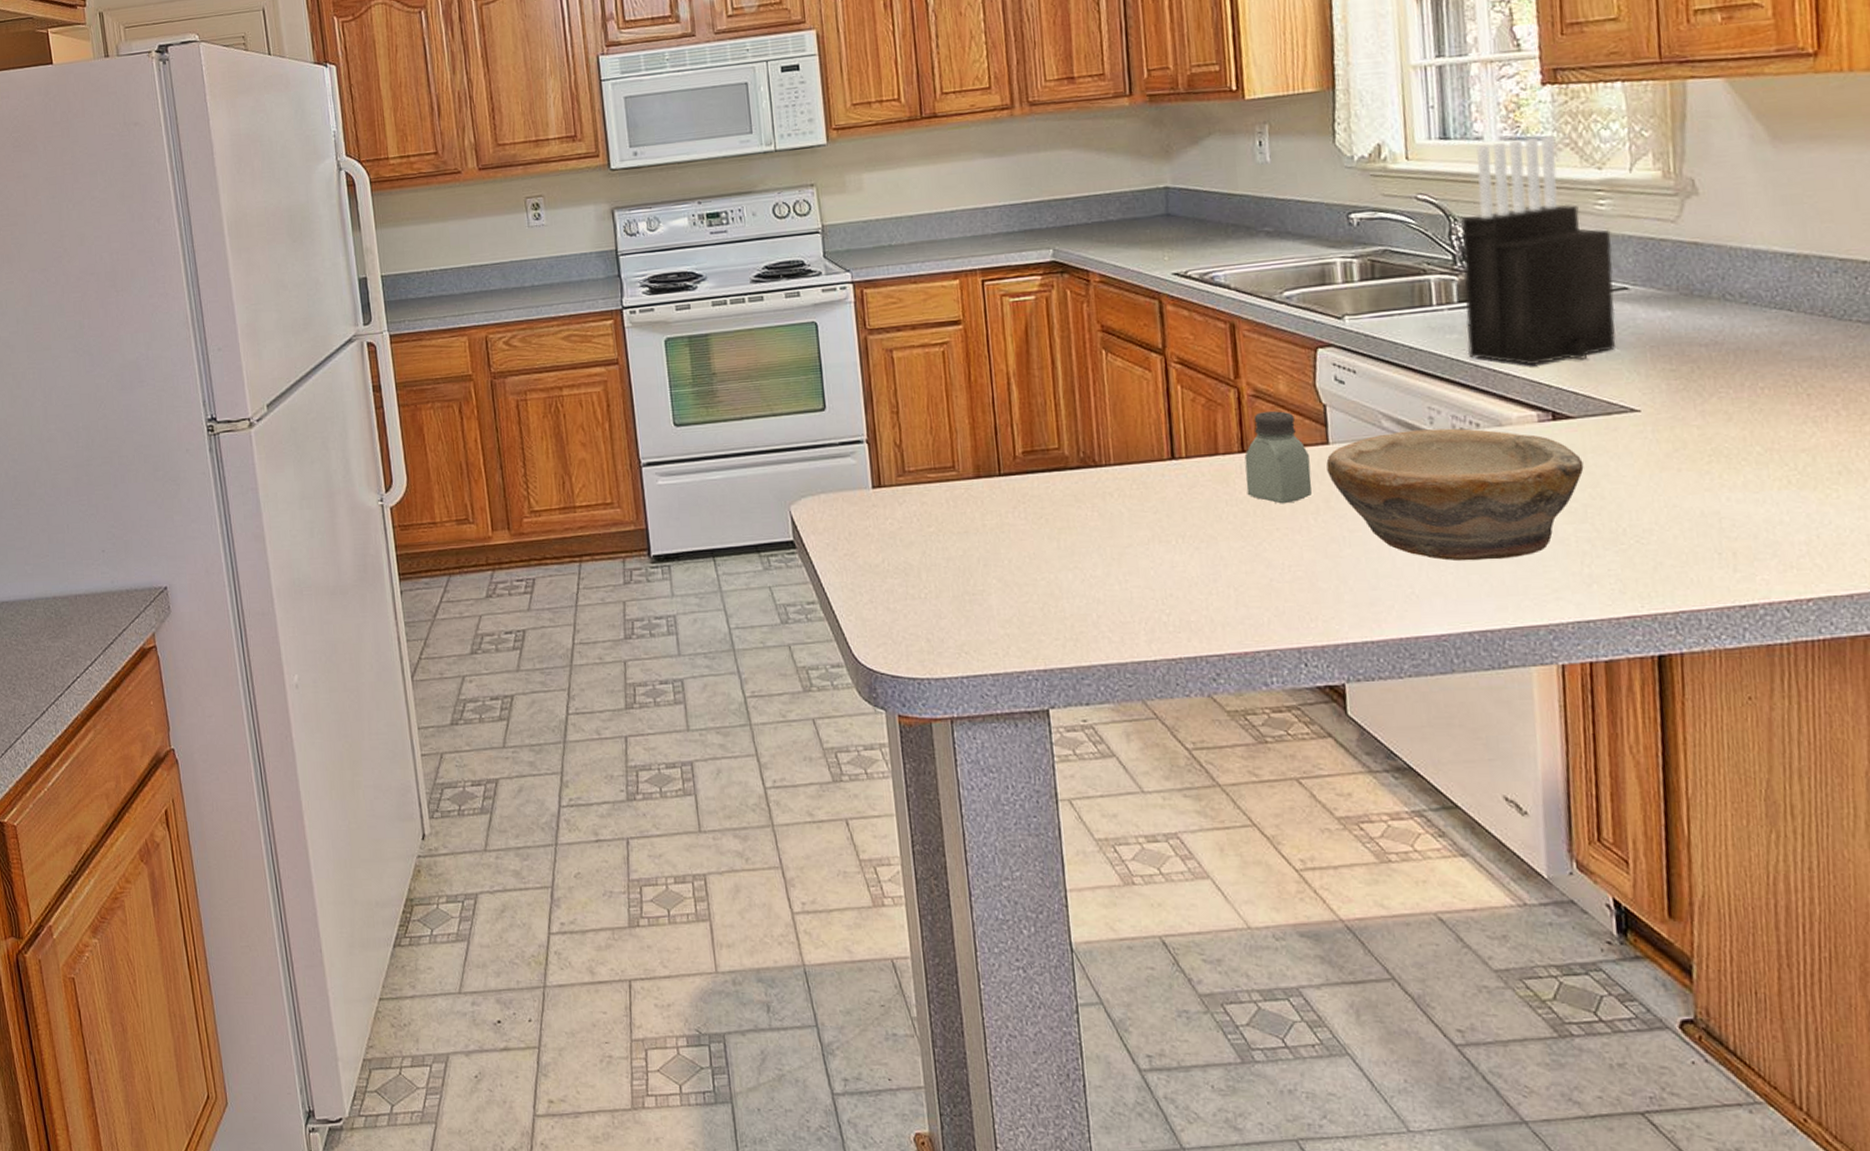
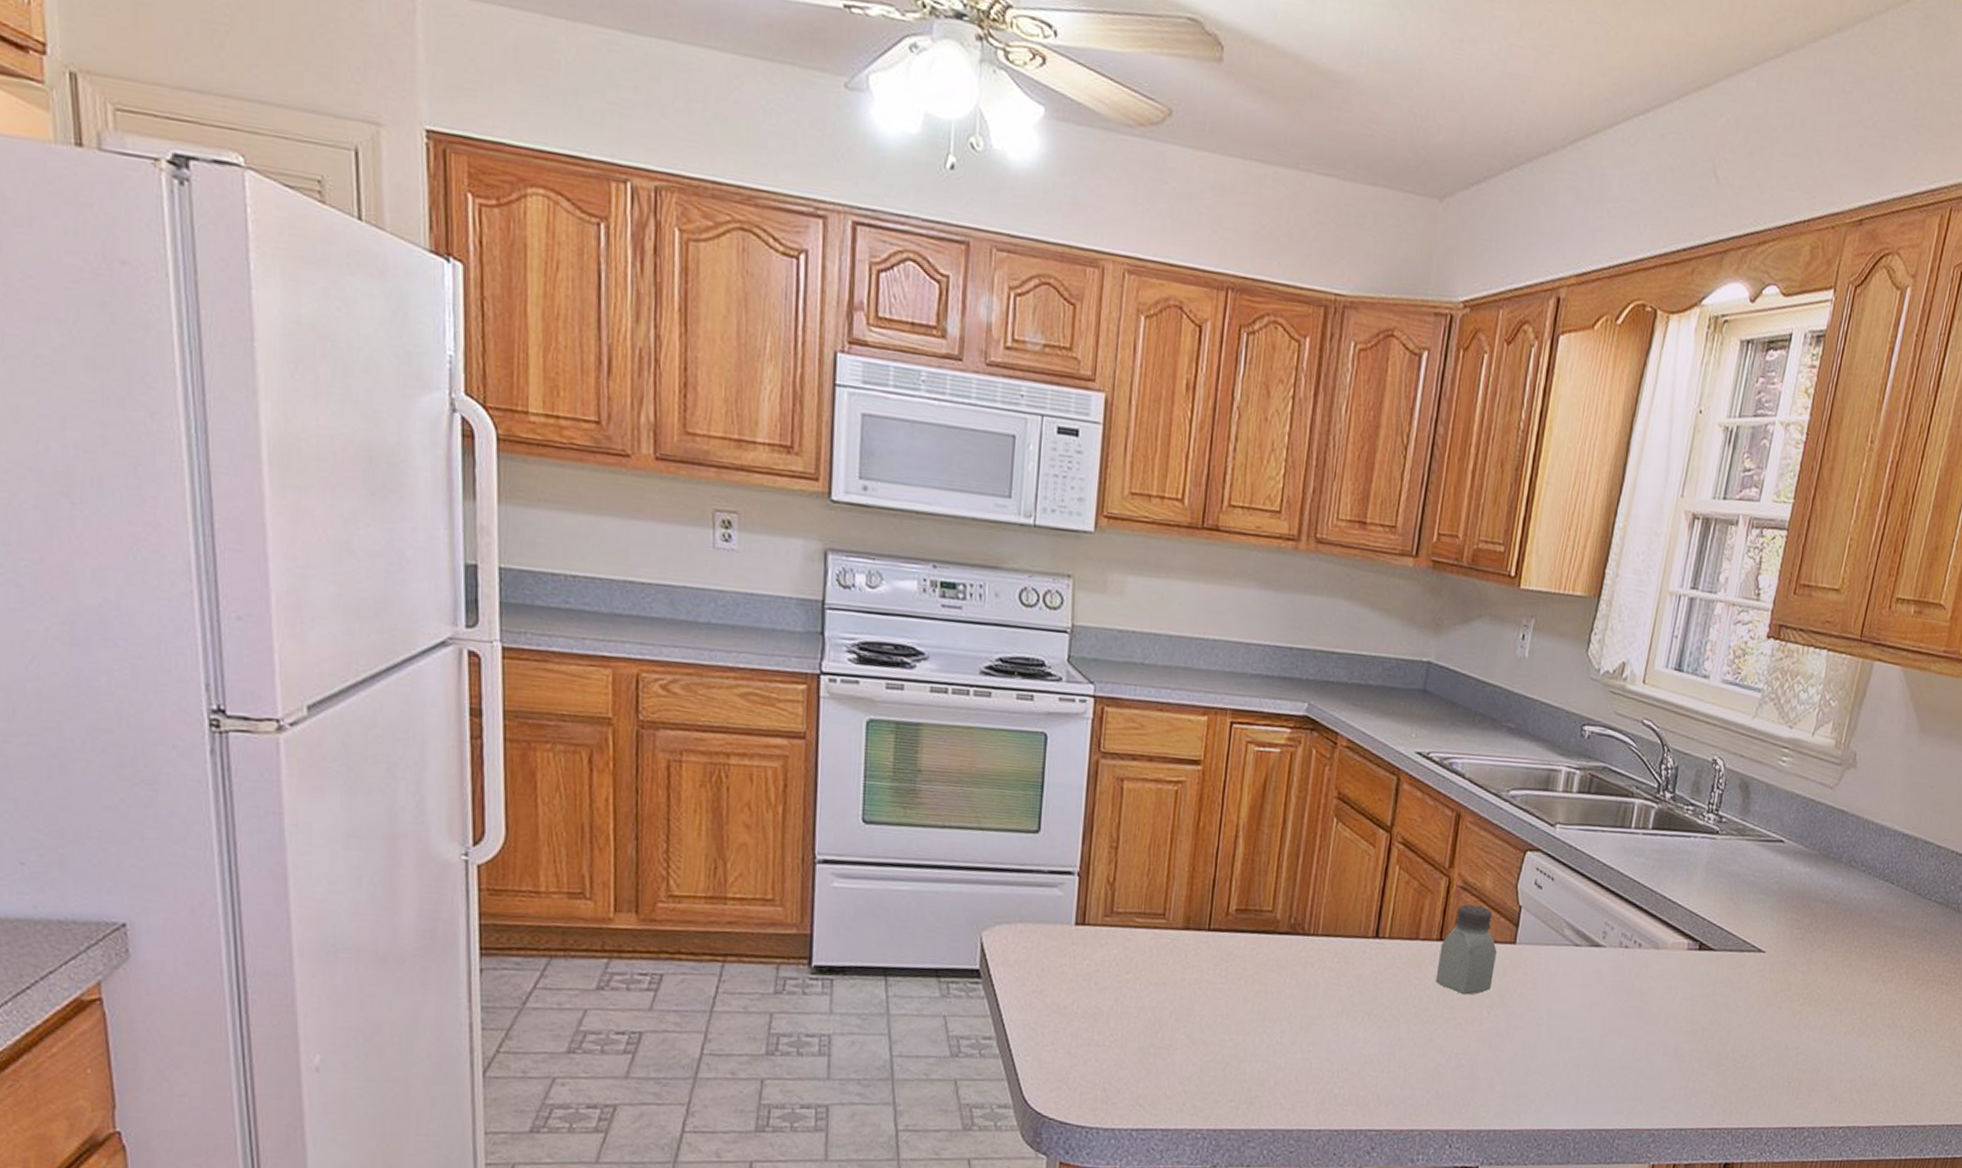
bowl: present [1326,428,1584,561] -> none [1508,941,1712,1068]
knife block: present [1460,135,1616,366] -> none [1648,683,1784,899]

